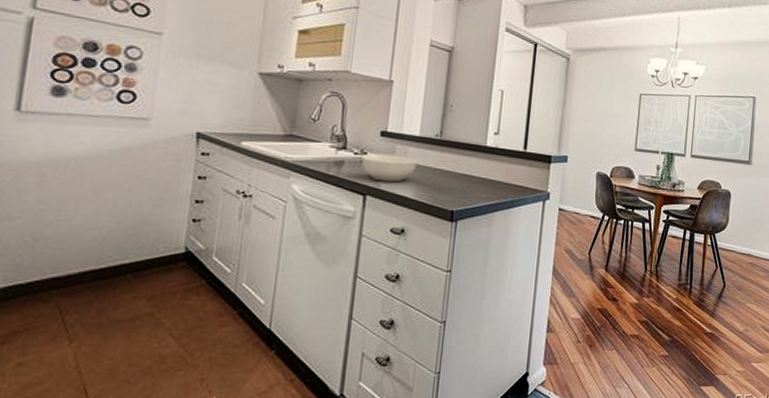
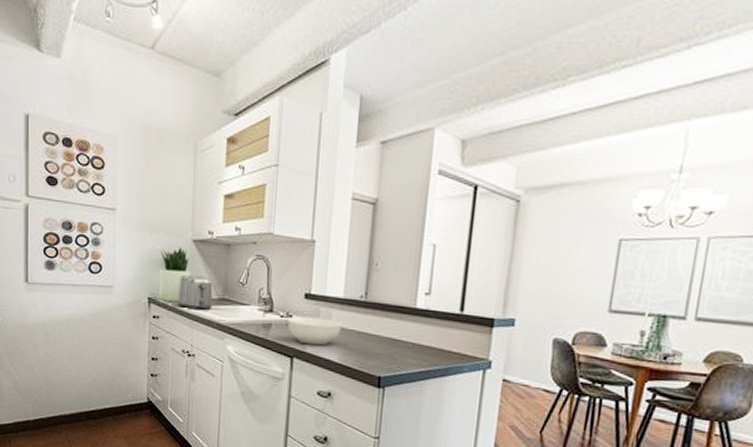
planter: none [207,78,255,139] -> present [156,247,192,303]
toaster: none [234,108,279,147] -> present [177,275,213,310]

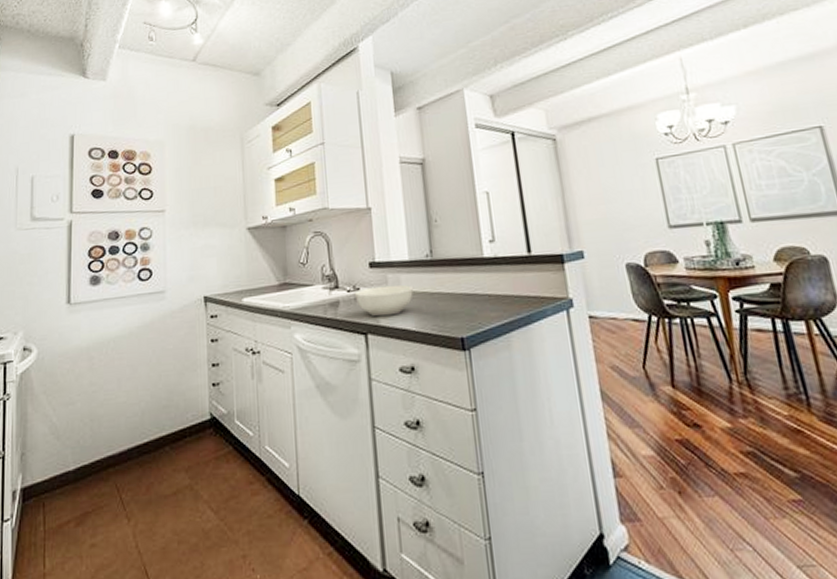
planter: present [156,247,192,303] -> none [212,237,249,298]
toaster: present [177,275,213,310] -> none [235,263,274,302]

